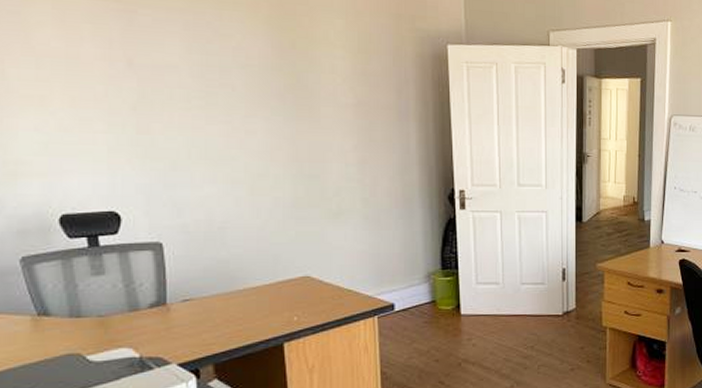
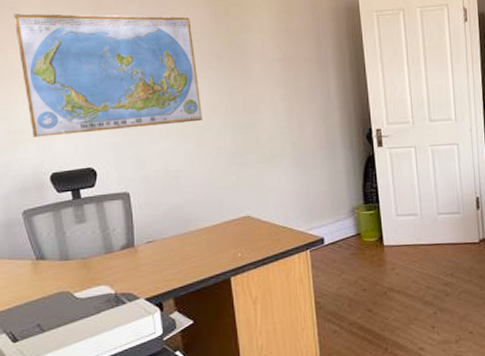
world map: none [15,19,257,171] -> present [14,13,202,137]

